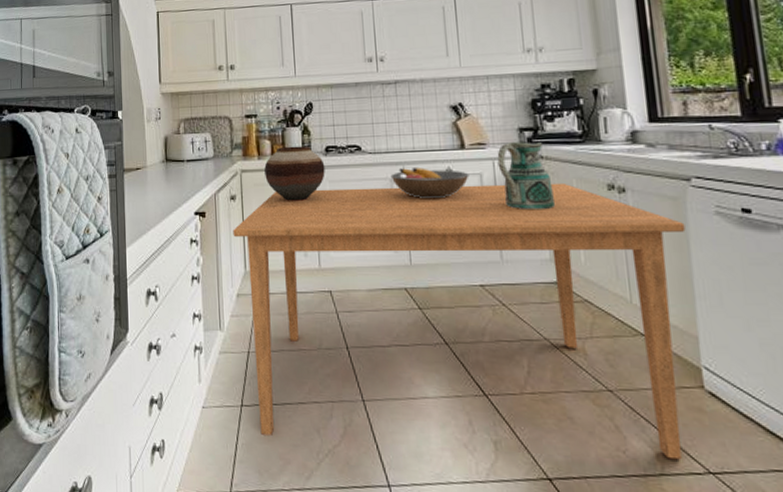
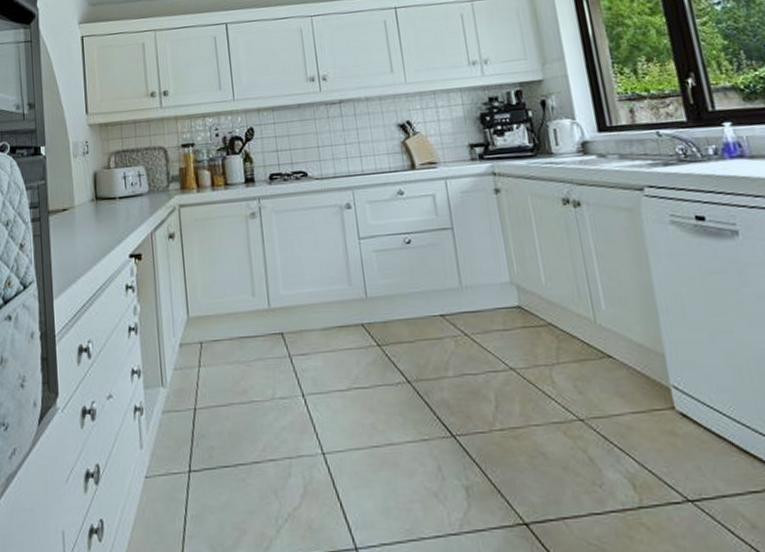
dining table: present [233,182,686,460] -> none [172,199,659,503]
vase: present [264,145,325,201] -> none [204,174,271,236]
fruit bowl: present [390,168,469,199] -> none [340,191,422,225]
ceramic pitcher: present [497,142,555,211] -> none [449,158,511,231]

